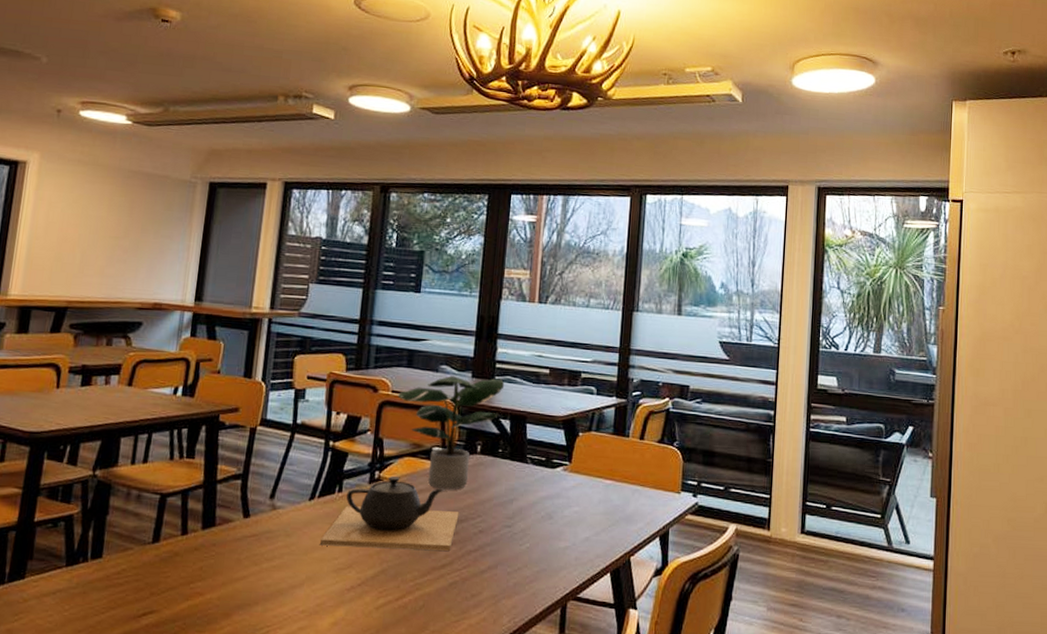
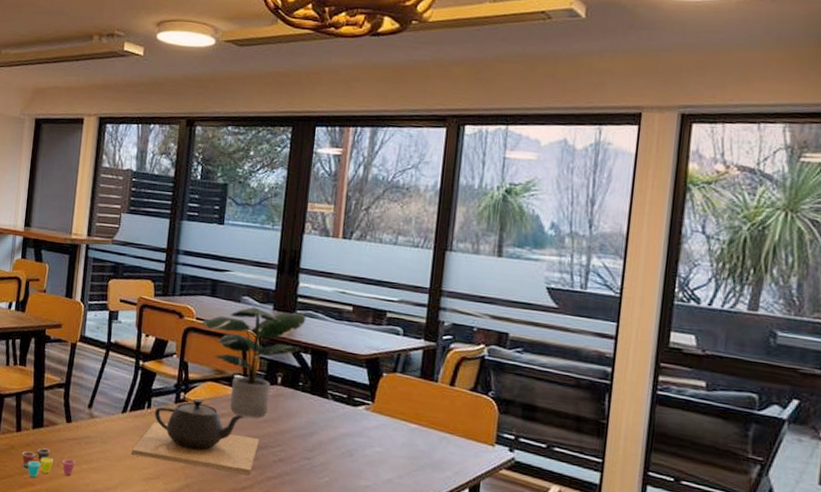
cup: none [188,550,254,586] -> present [22,448,76,478]

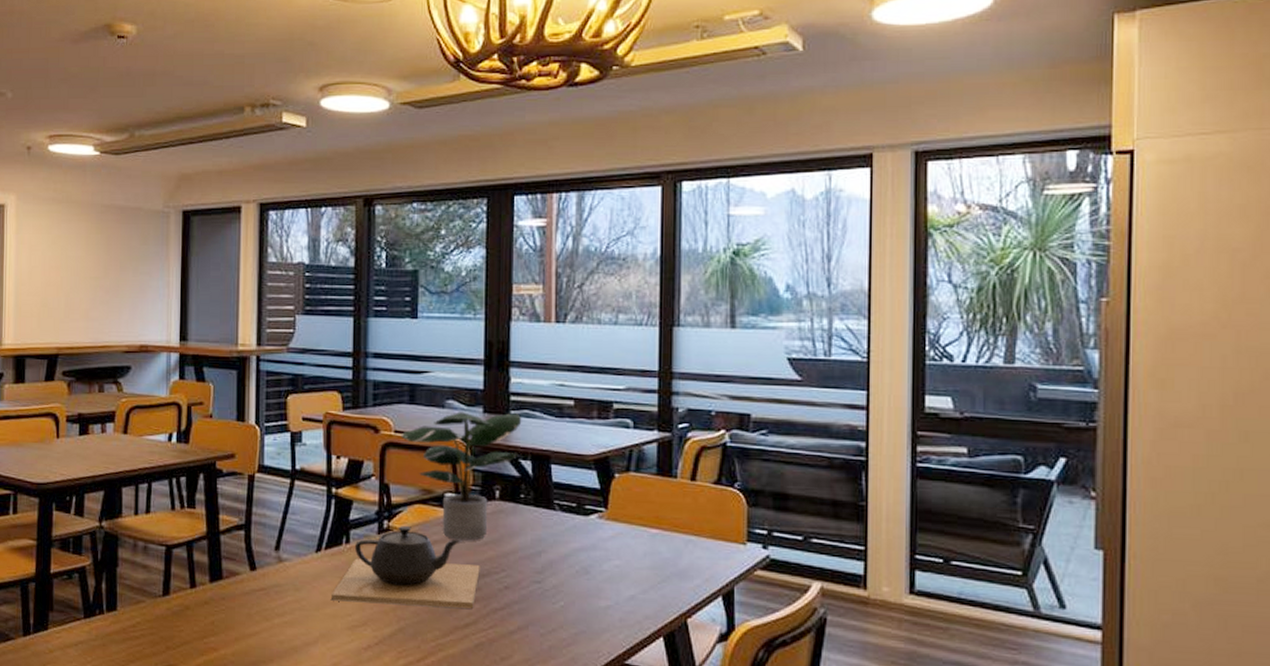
cup: present [22,448,76,478] -> none [199,604,265,641]

